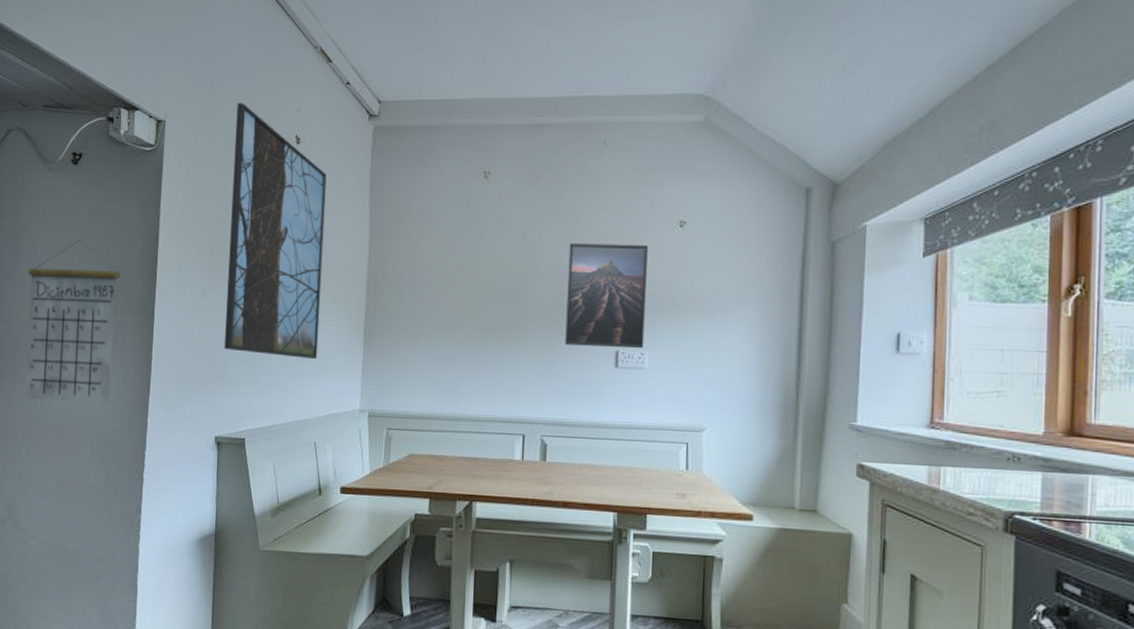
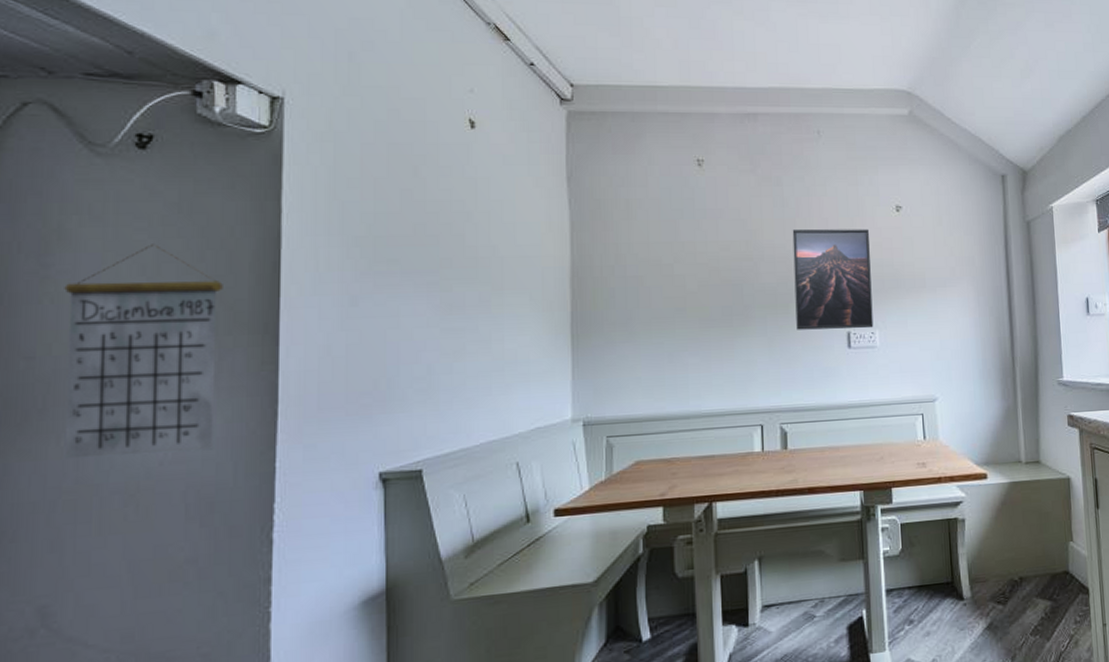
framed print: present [224,103,327,360] -> none [386,80,514,369]

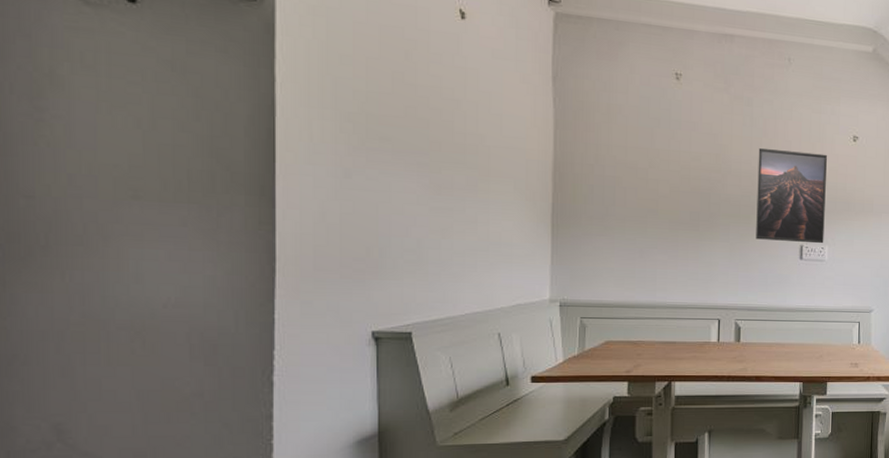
calendar: present [63,244,223,459] -> none [60,98,219,298]

